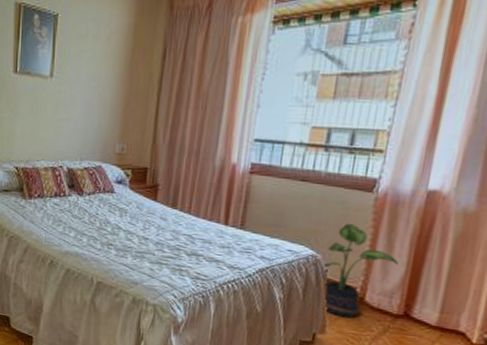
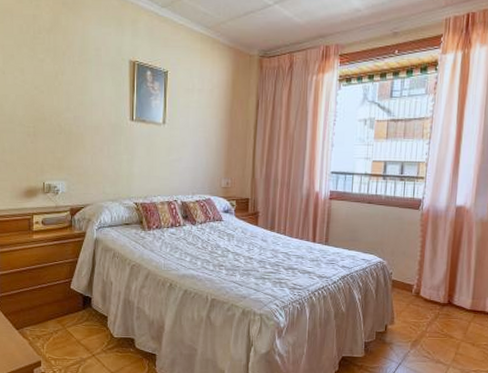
potted plant: present [322,223,398,318] -> none [389,234,441,310]

